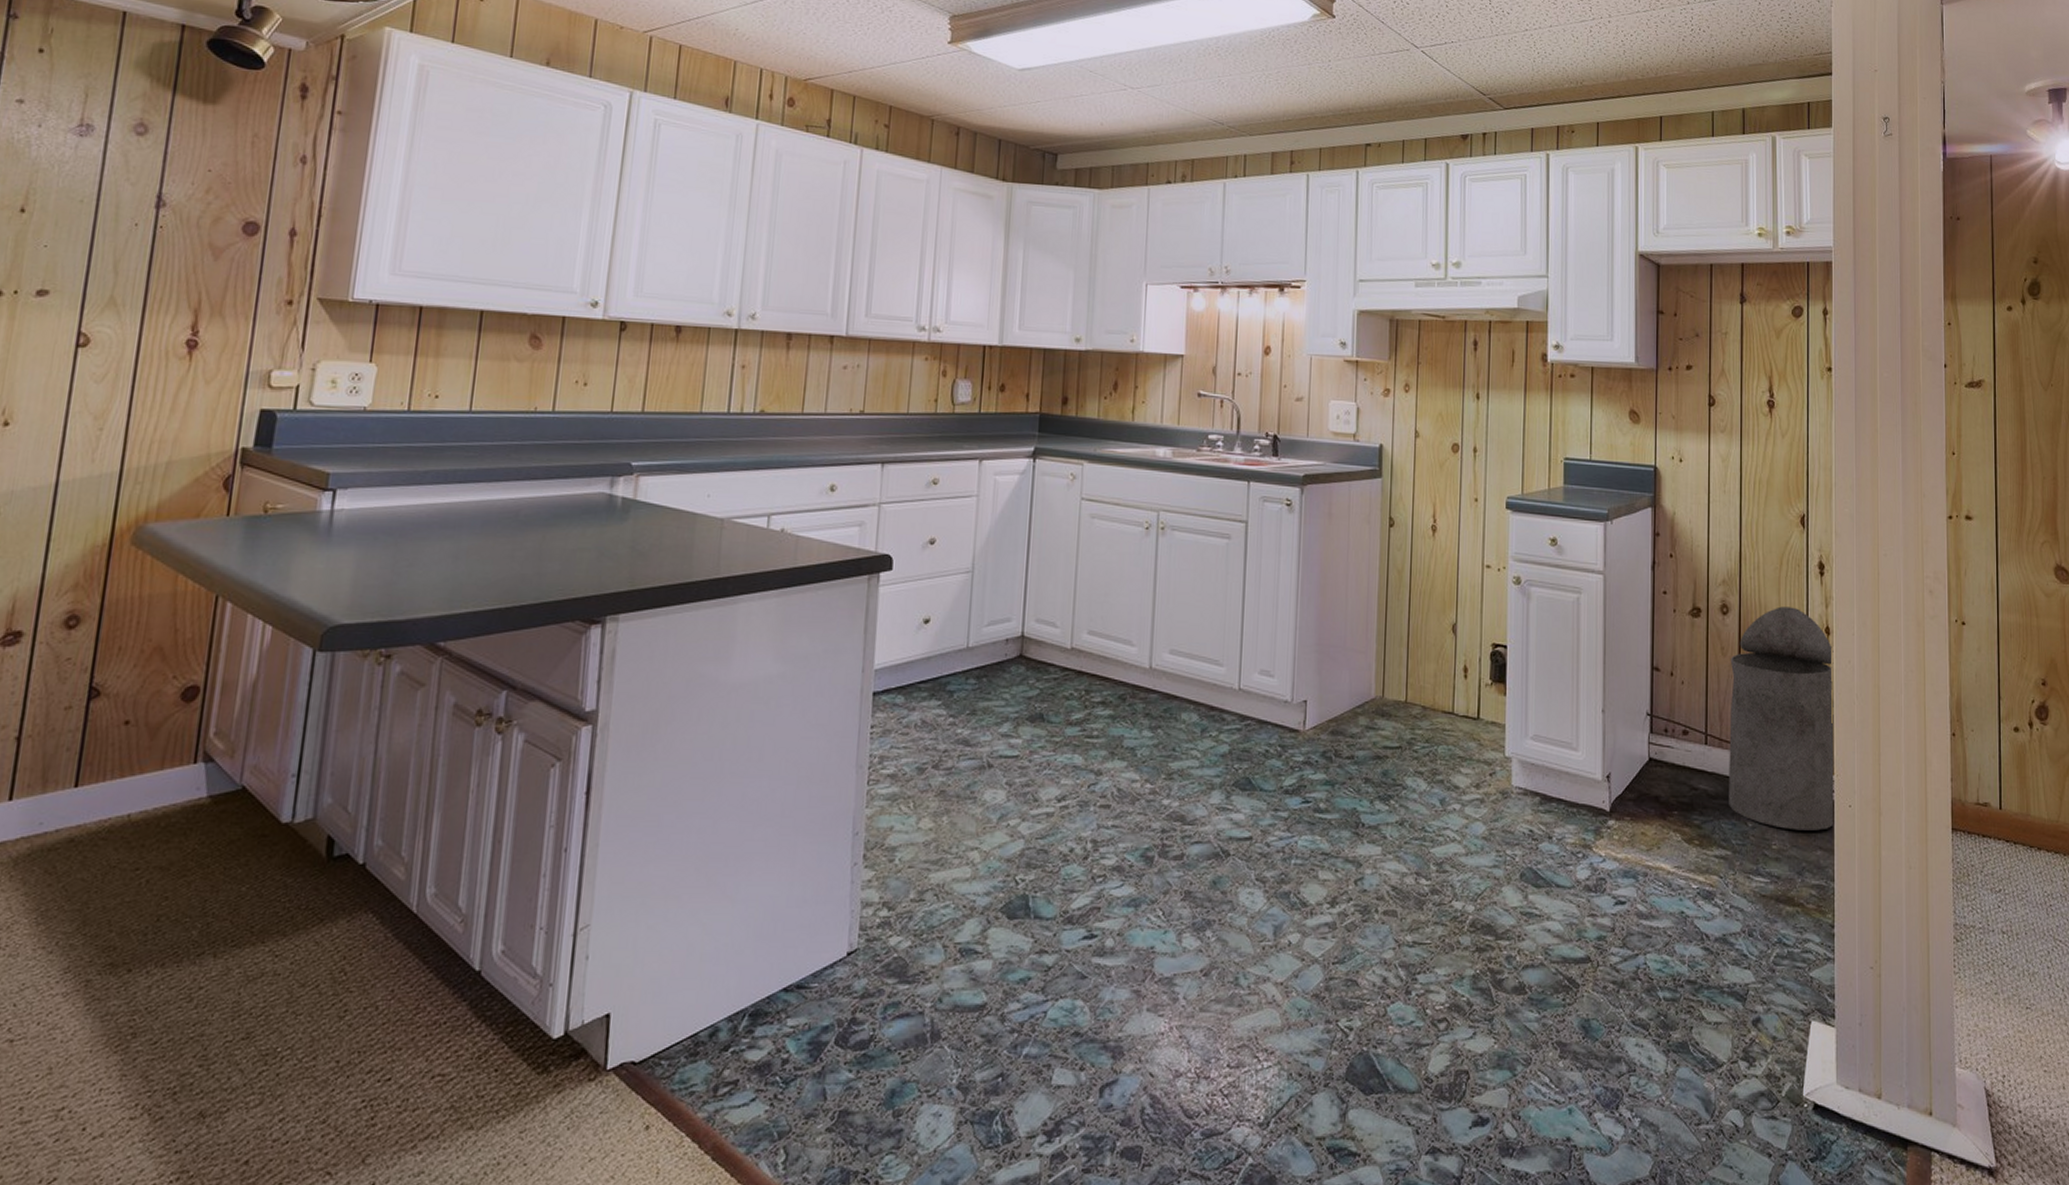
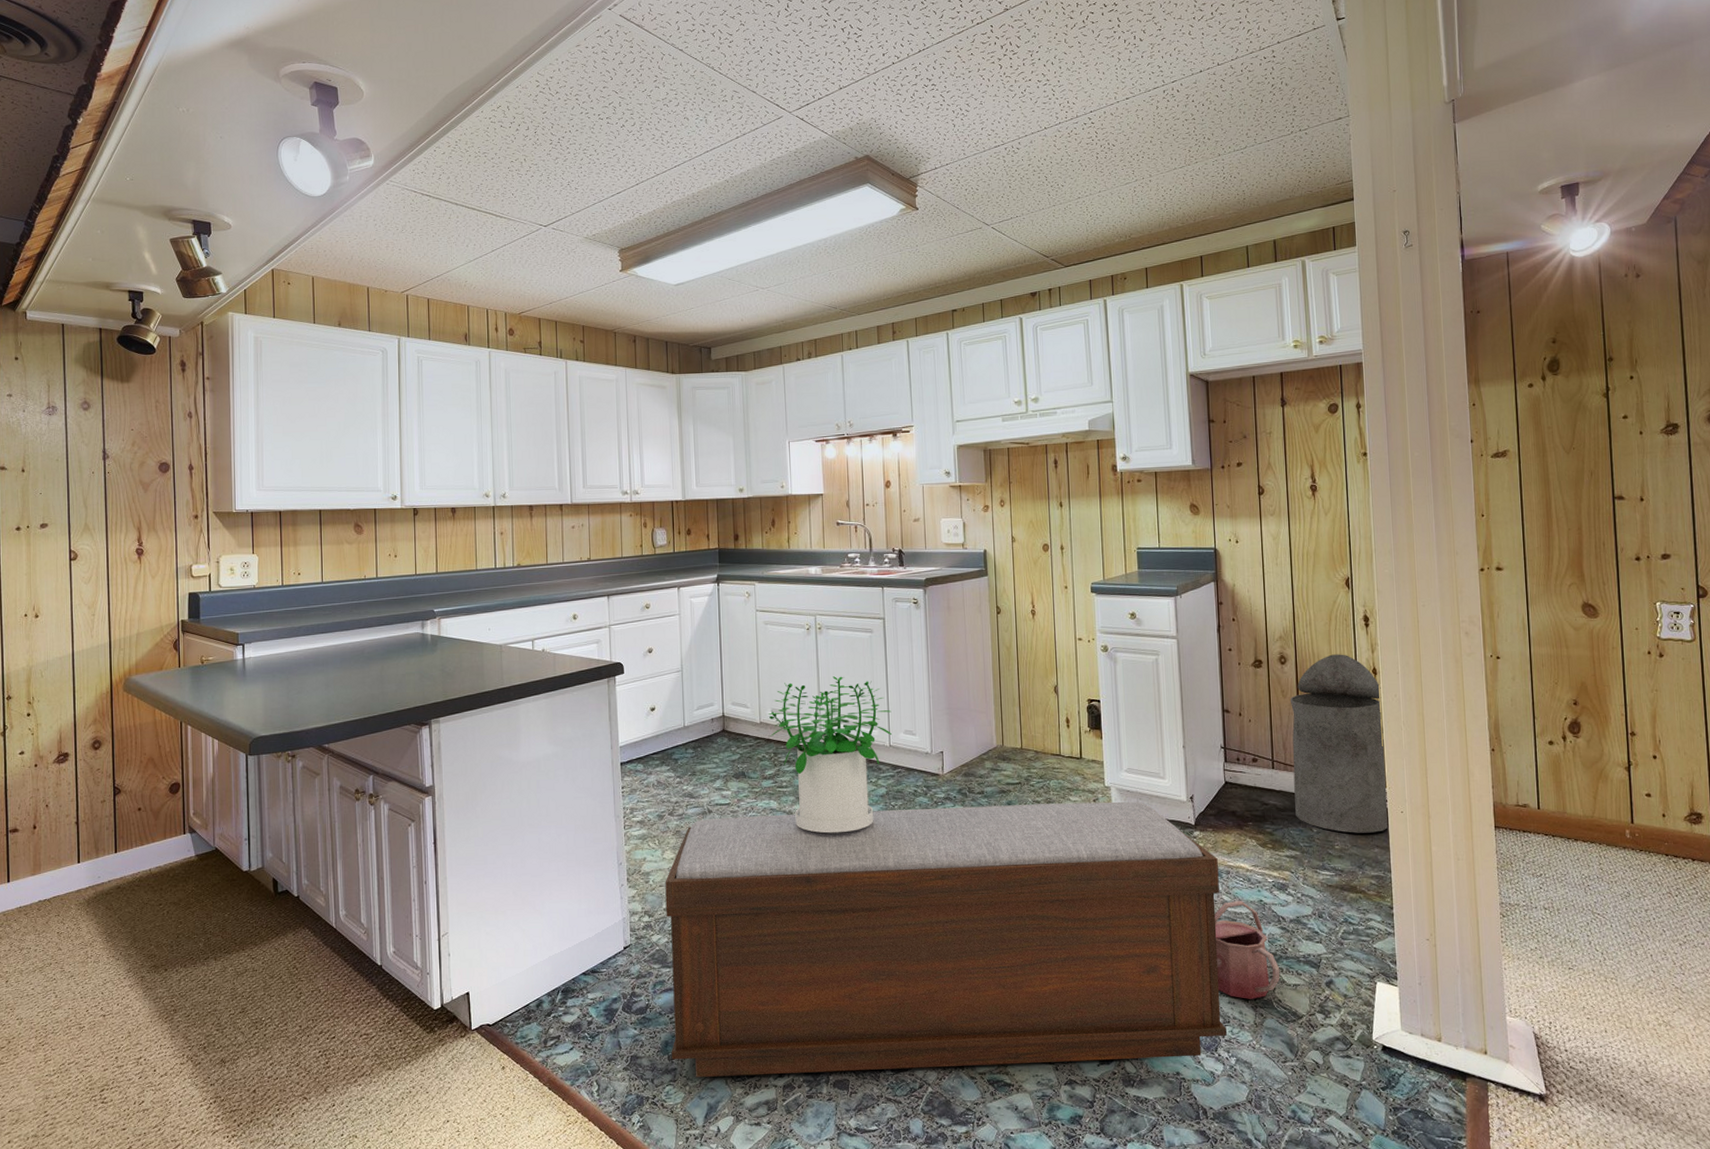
bench: none [897,774,1634,1142] -> present [665,801,1227,1077]
potted plant: none [1083,593,1246,803] -> present [768,676,892,834]
watering can: none [1625,911,1700,1041] -> present [1215,900,1281,999]

